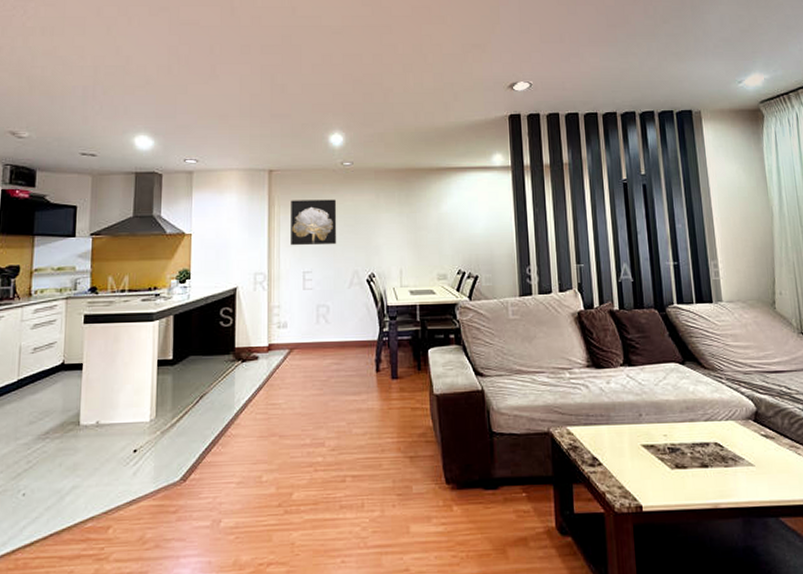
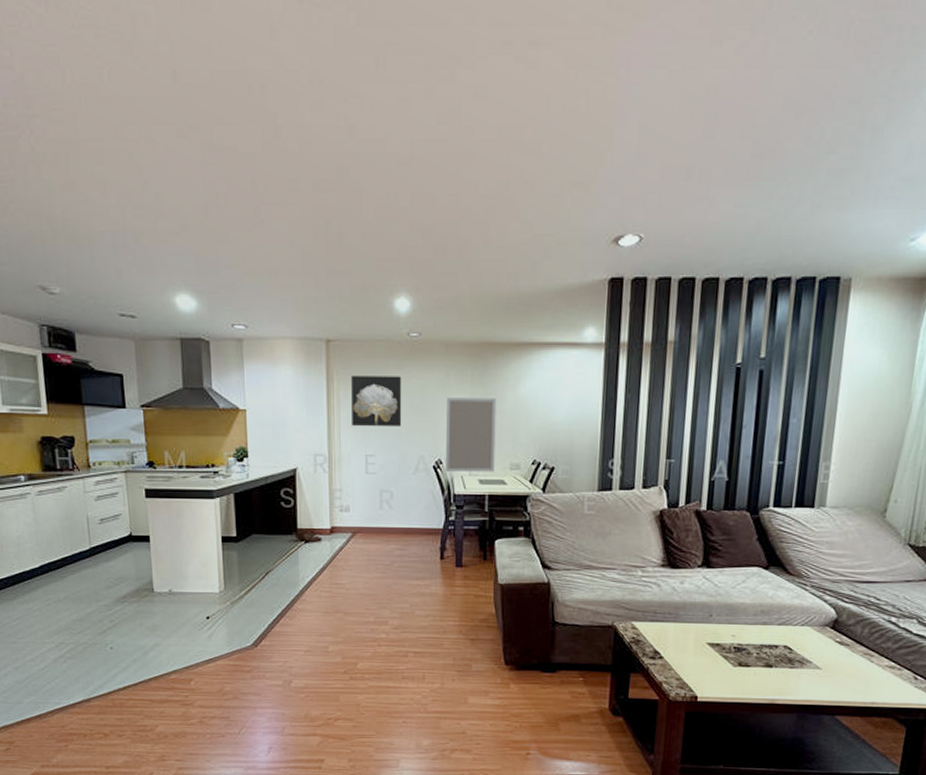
home mirror: none [378,216,424,284] -> present [446,398,497,472]

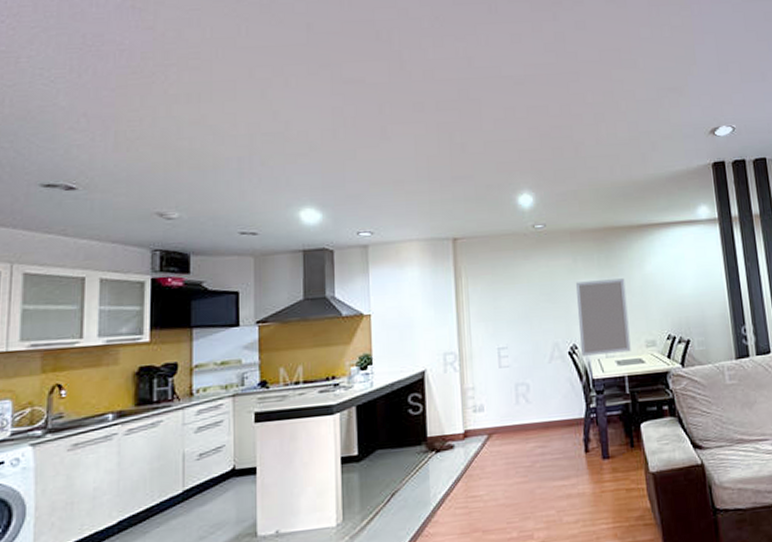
wall art: present [351,375,402,427] -> none [479,266,534,321]

